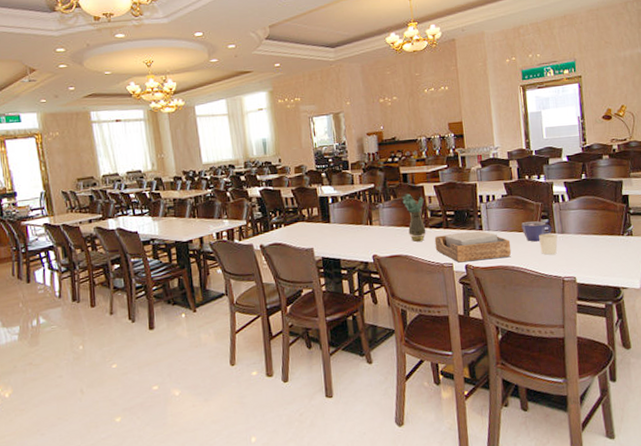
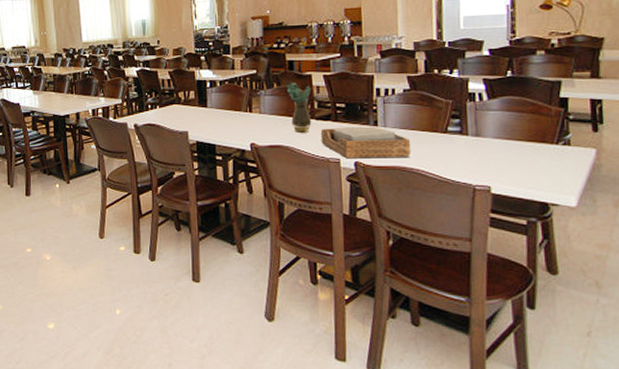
cup: present [521,221,552,242] -> none [425,120,464,143]
cup: present [539,233,558,255] -> none [446,135,470,159]

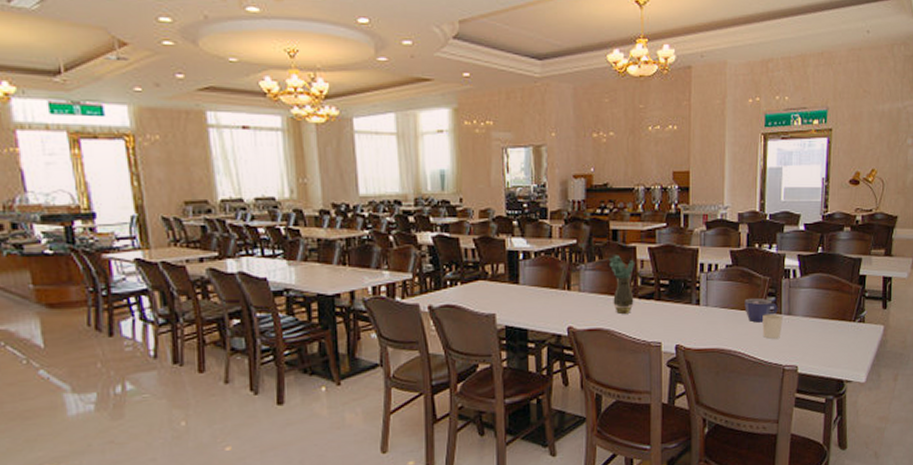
napkin holder: present [320,126,411,159] -> none [643,305,730,342]
cup: none [425,120,464,143] -> present [744,299,778,323]
cup: none [446,135,470,159] -> present [762,314,783,339]

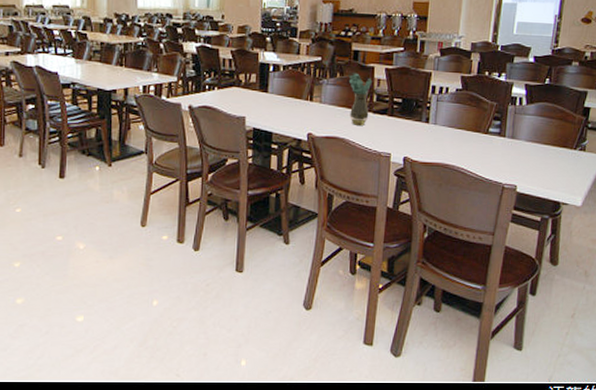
cup: present [744,299,778,323] -> none [470,121,502,143]
cup: present [762,314,783,339] -> none [485,136,506,159]

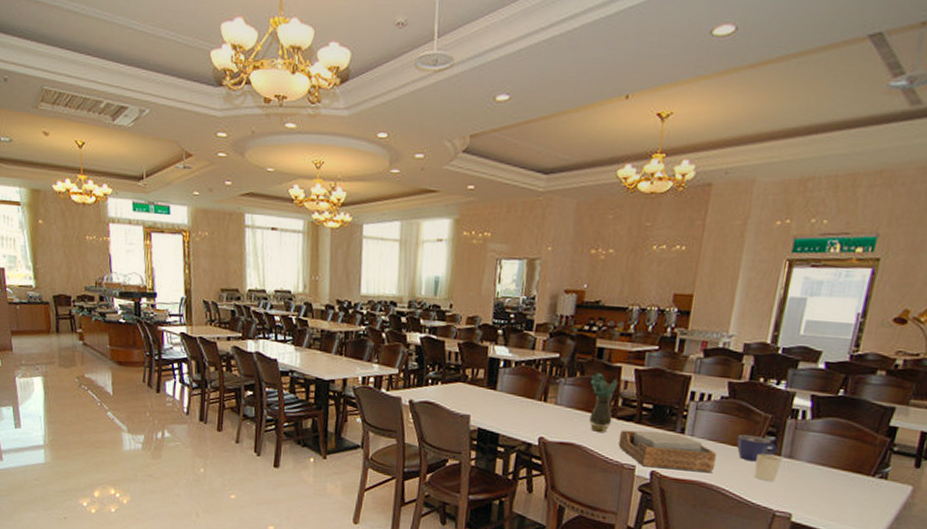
napkin holder: none [375,122,456,156] -> present [618,430,717,473]
cup: none [470,121,502,143] -> present [736,435,777,462]
cup: none [485,136,506,159] -> present [753,453,782,481]

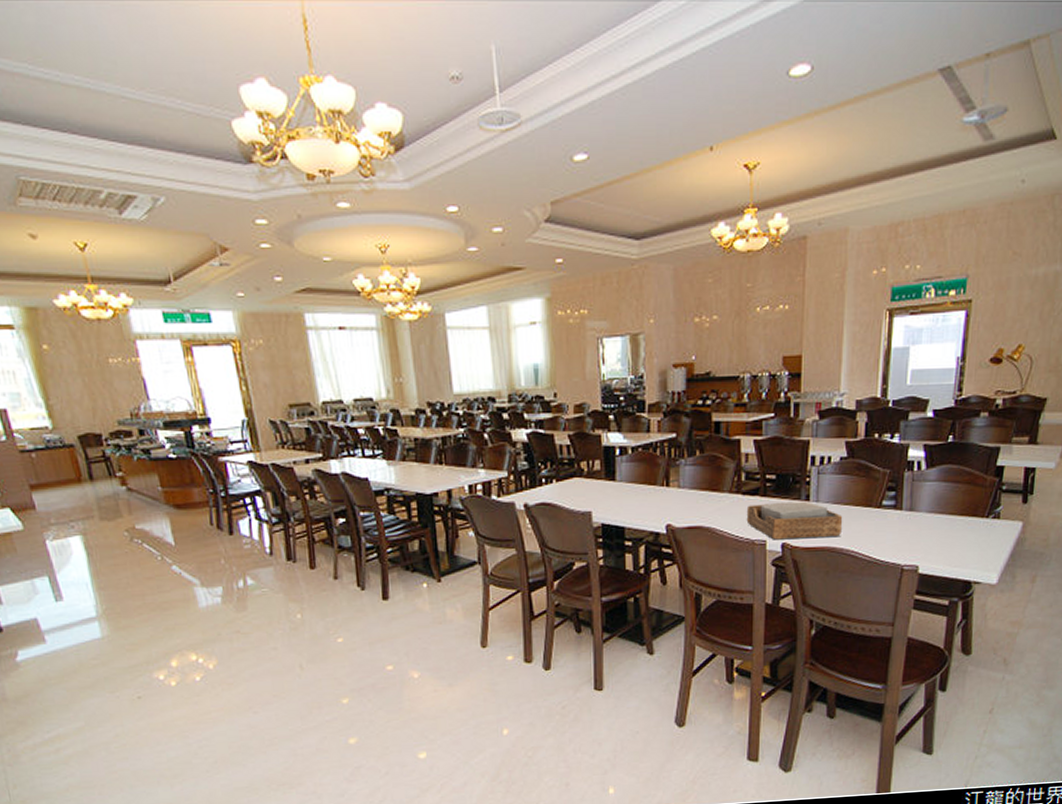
vase: present [589,369,619,432] -> none [710,446,739,511]
cup: present [736,435,777,462] -> none [860,493,898,519]
cup: present [753,453,782,481] -> none [879,509,904,537]

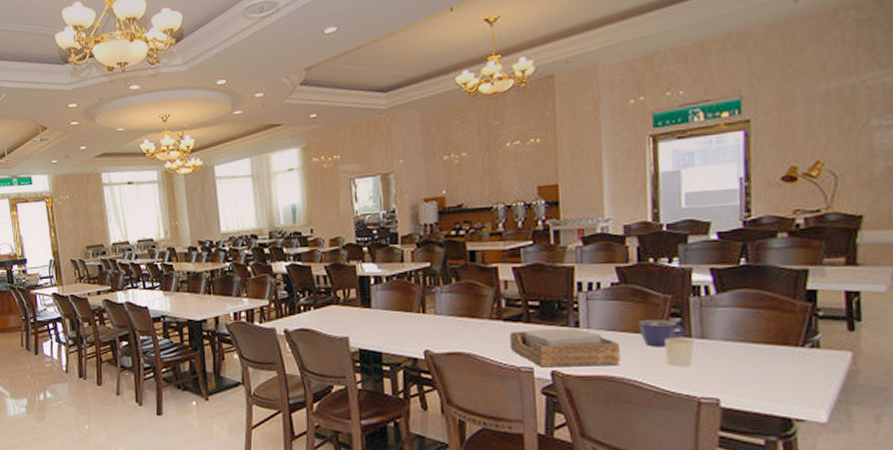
cup: none [860,493,898,519] -> present [638,320,686,347]
cup: none [879,509,904,537] -> present [664,337,694,366]

